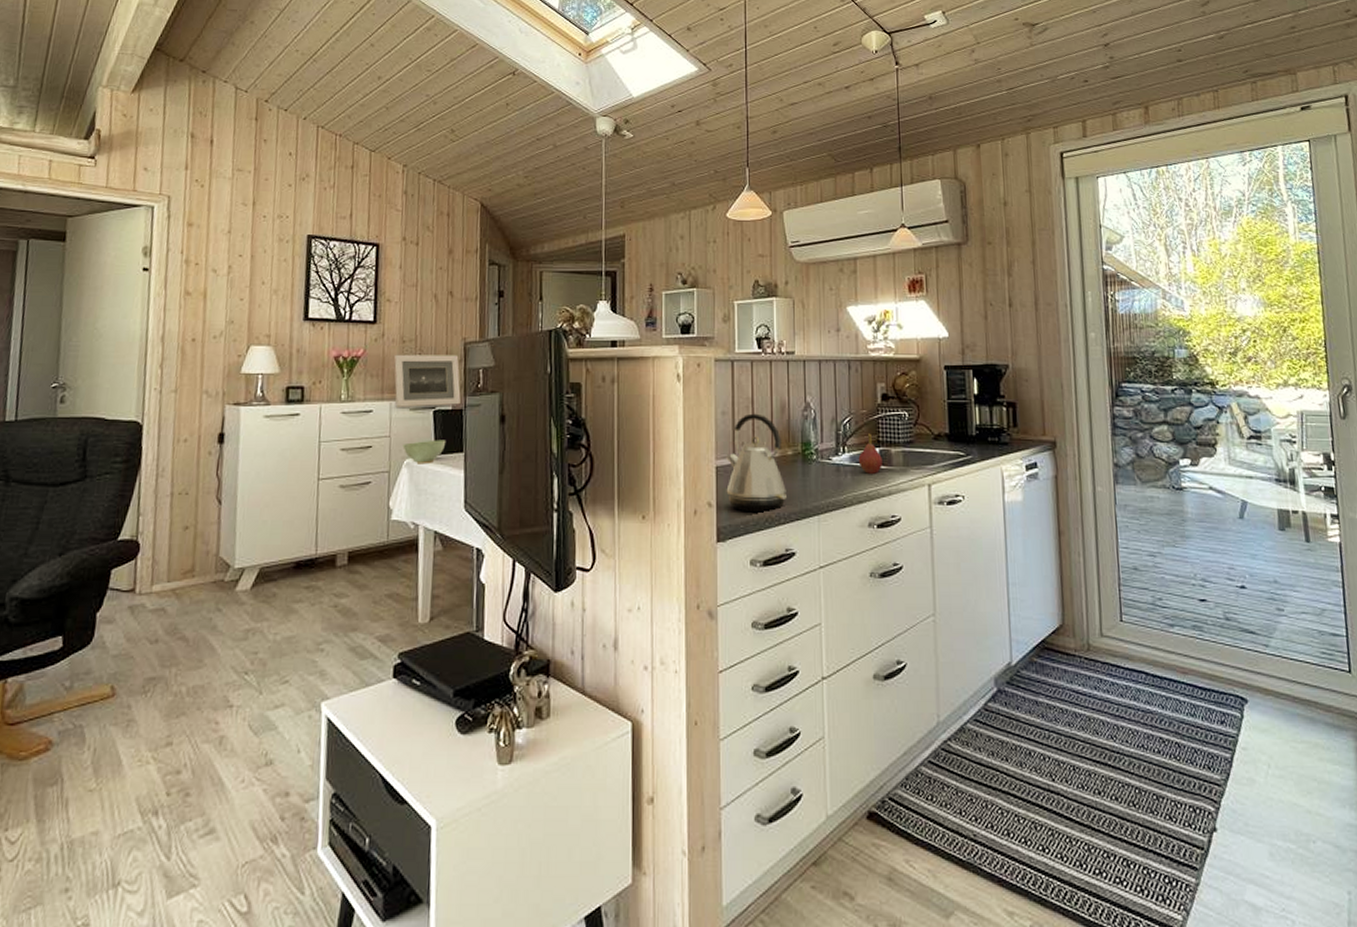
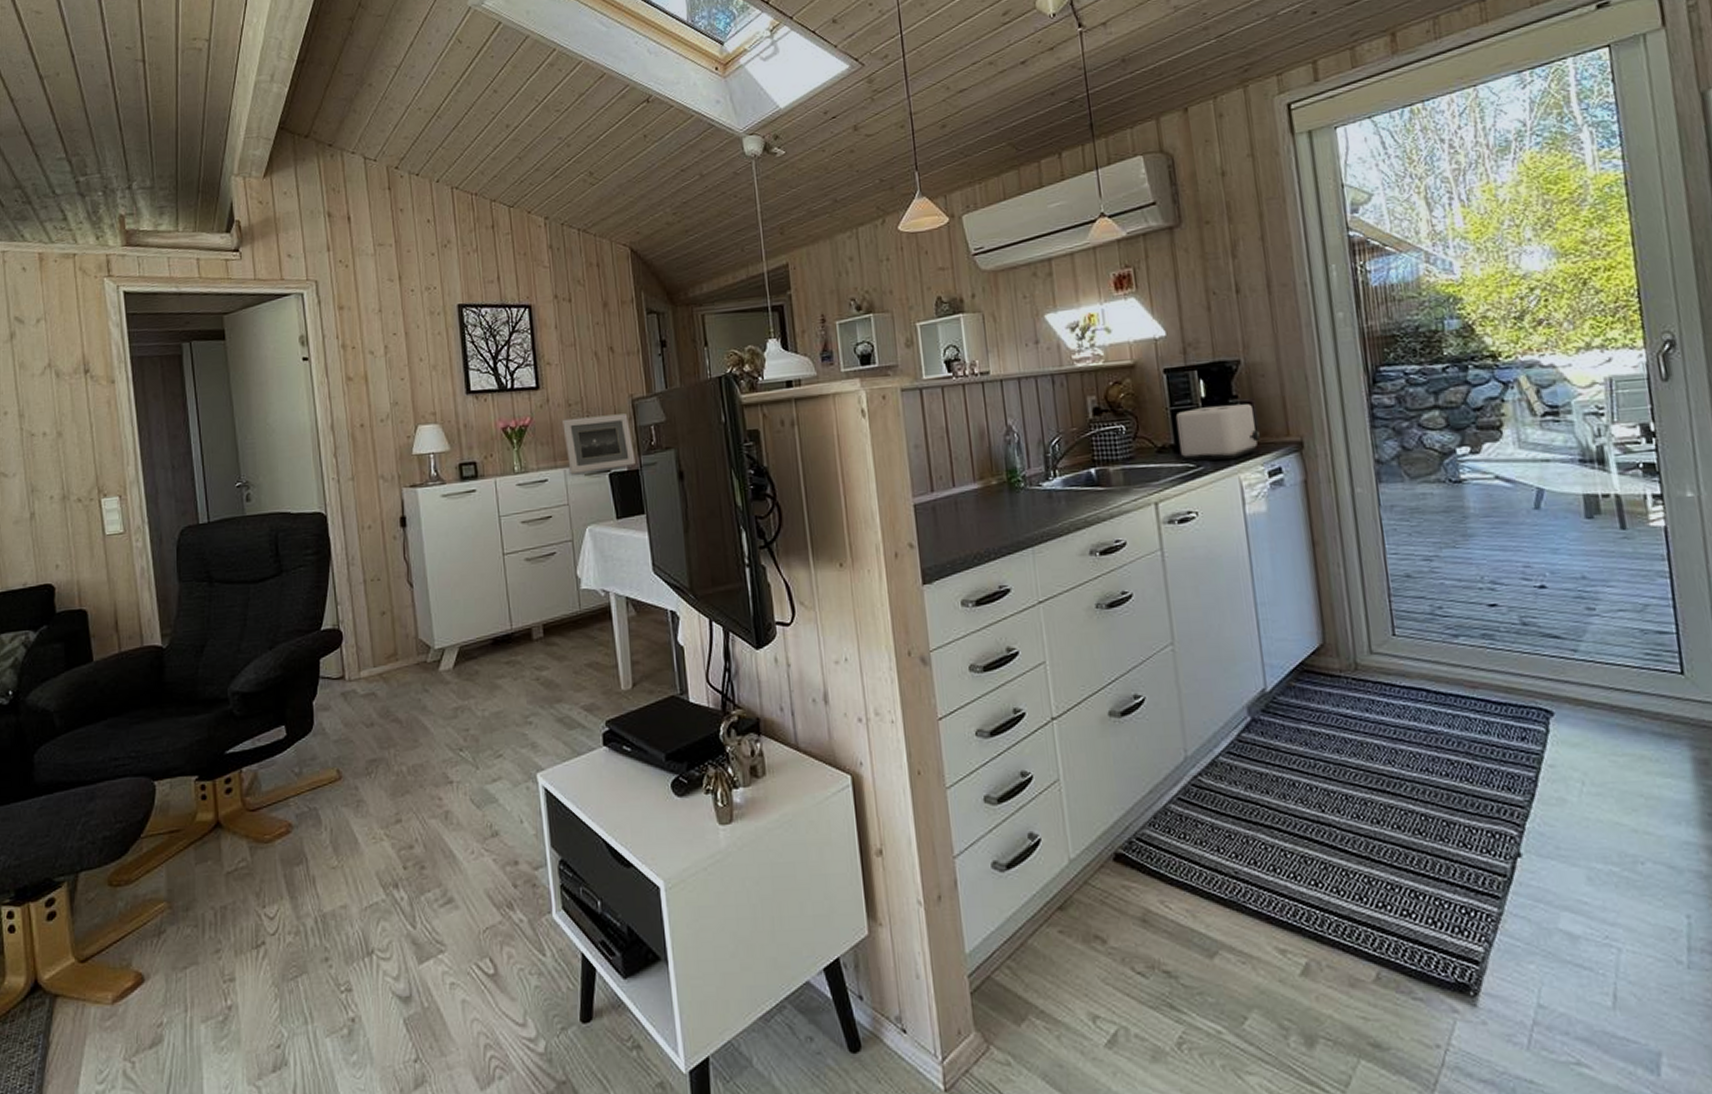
bowl: present [402,440,446,464] -> none [582,503,626,531]
kettle: present [726,413,786,513] -> none [924,443,995,551]
fruit: present [858,433,882,474] -> none [1071,453,1100,497]
toaster: none [951,403,1021,452] -> present [1175,404,1260,462]

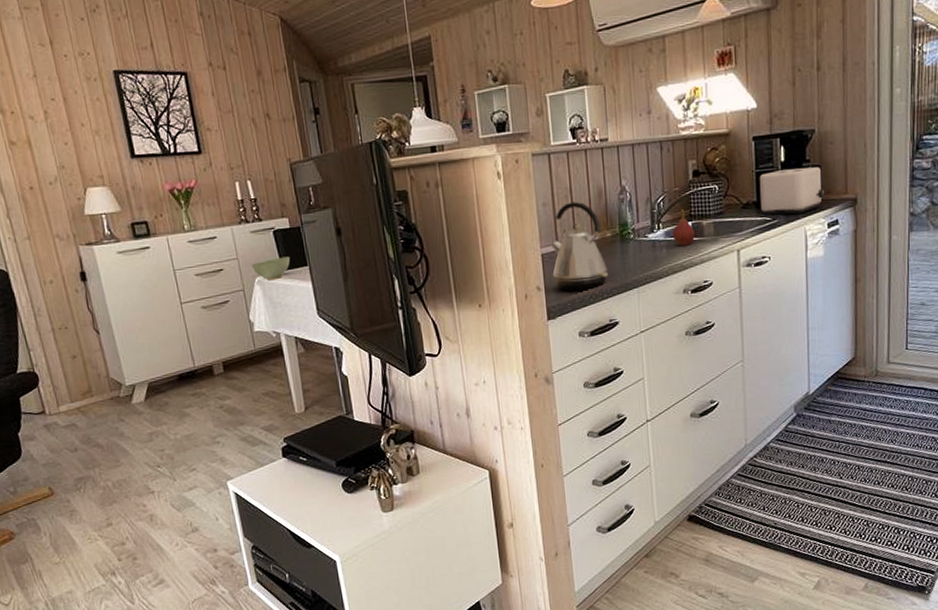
picture frame: present [561,413,636,475] -> none [225,176,297,232]
bowl: none [582,503,626,531] -> present [251,256,291,281]
kettle: none [924,443,995,551] -> present [550,201,608,292]
fruit: none [1071,453,1100,497] -> present [672,209,695,246]

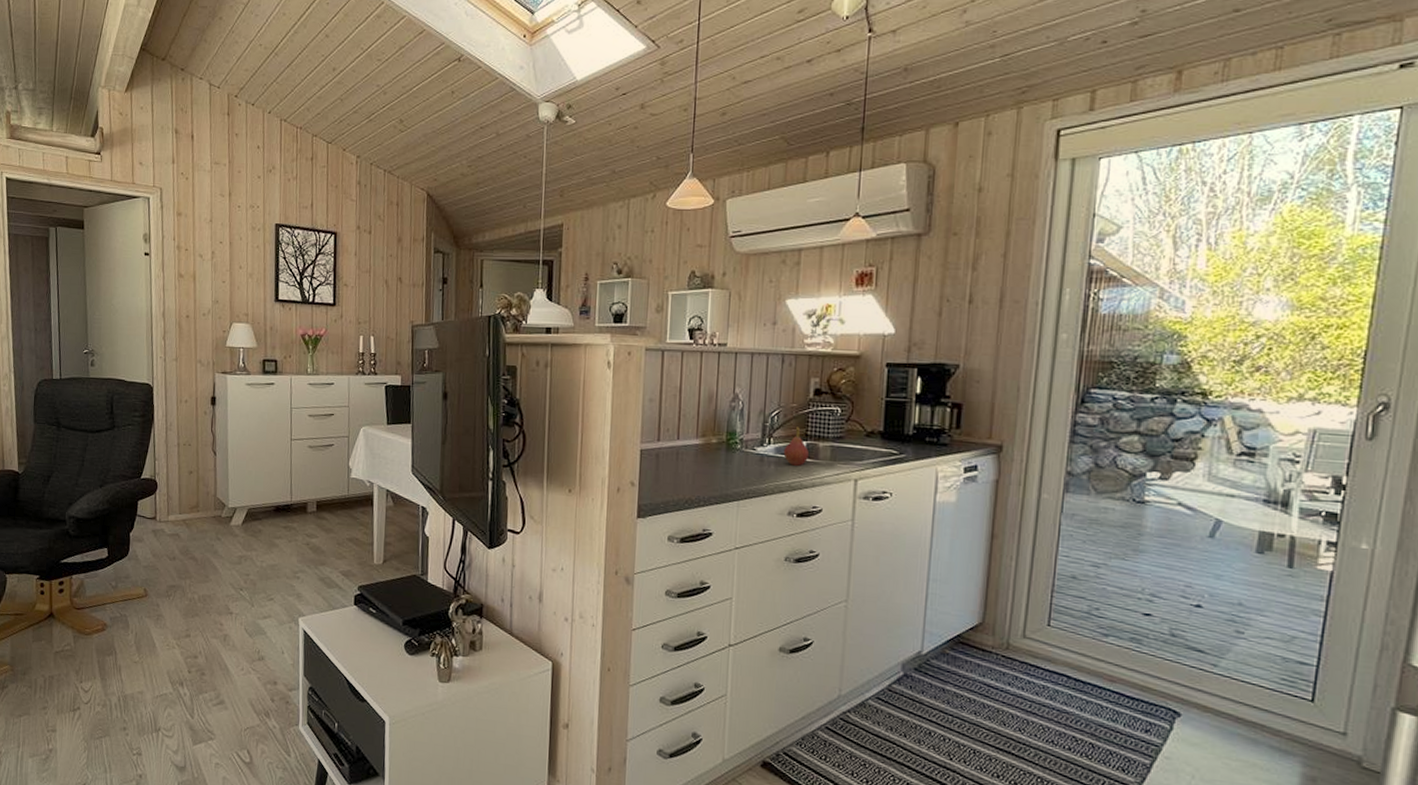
bowl: present [251,256,291,281] -> none [359,411,396,433]
kettle: present [550,201,608,292] -> none [649,401,708,495]
toaster: present [759,167,824,216] -> none [886,402,963,453]

